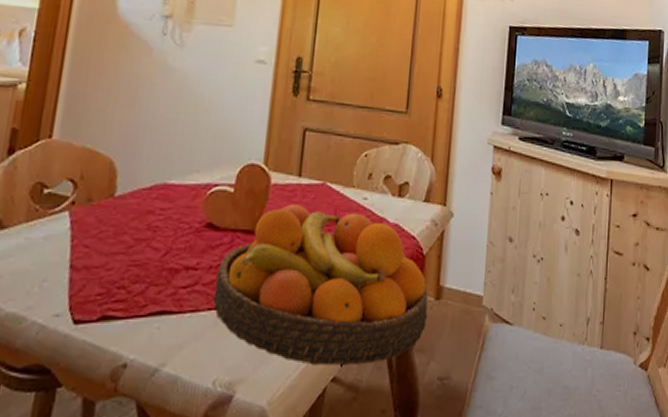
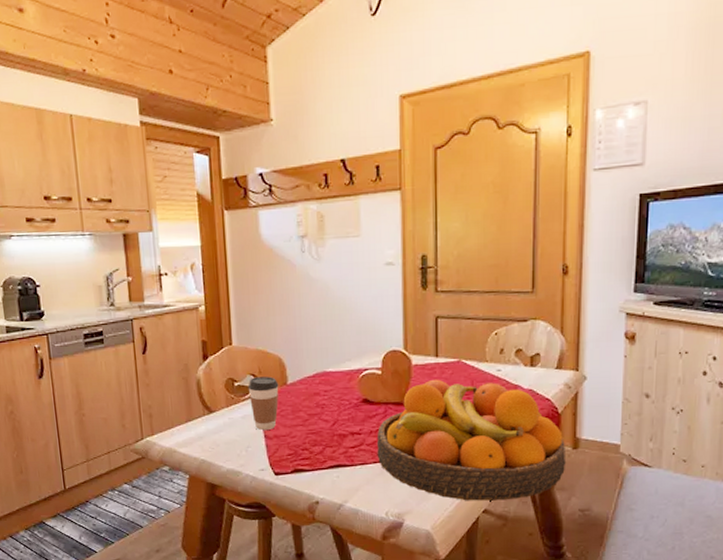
coffee cup: none [59,183,104,259] -> present [247,376,279,431]

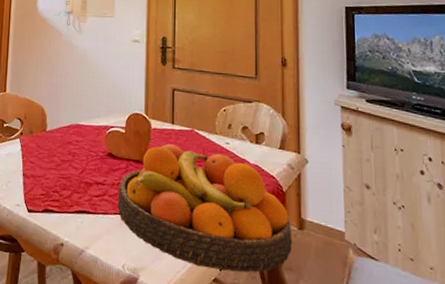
coffee cup: present [247,376,279,431] -> none [14,121,39,170]

